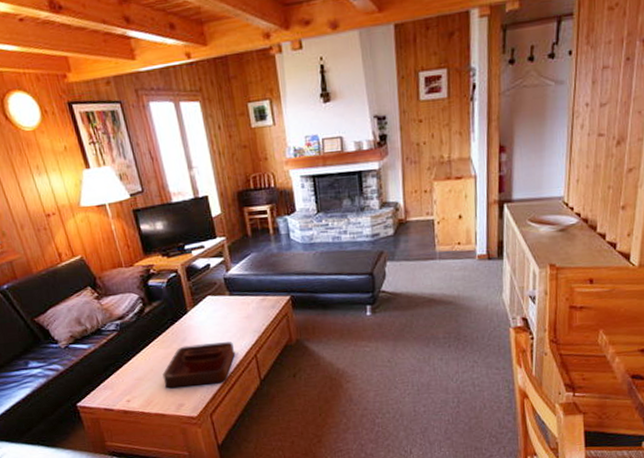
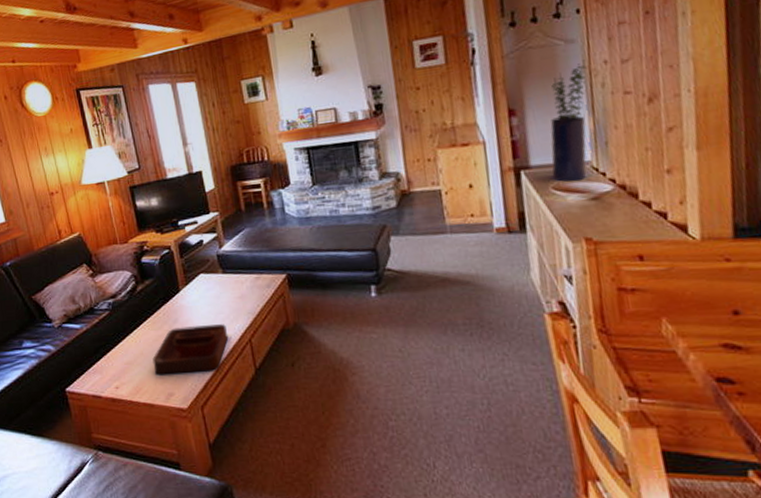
vase: none [530,101,571,216] -> present [550,60,587,183]

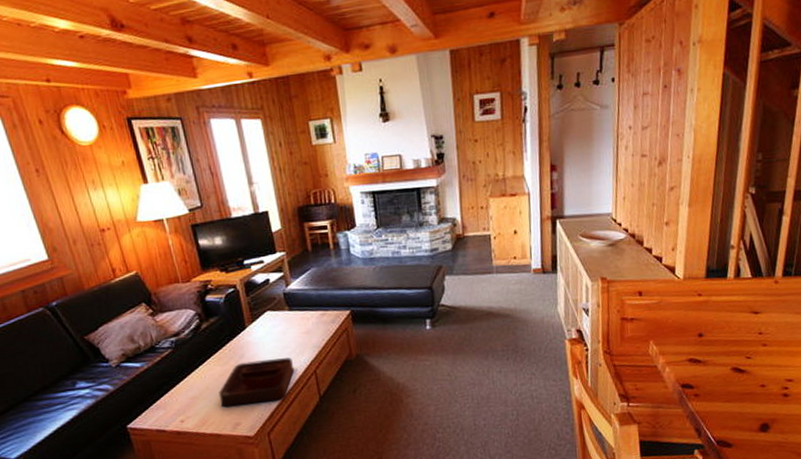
vase: present [550,60,587,183] -> none [581,124,615,231]

